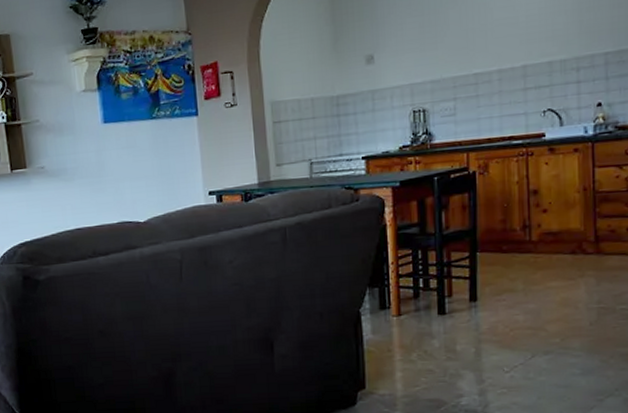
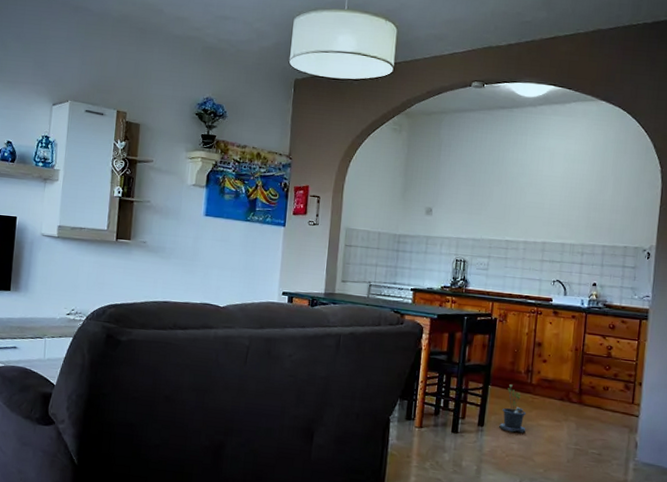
potted plant: none [496,246,532,302] -> present [499,384,527,434]

